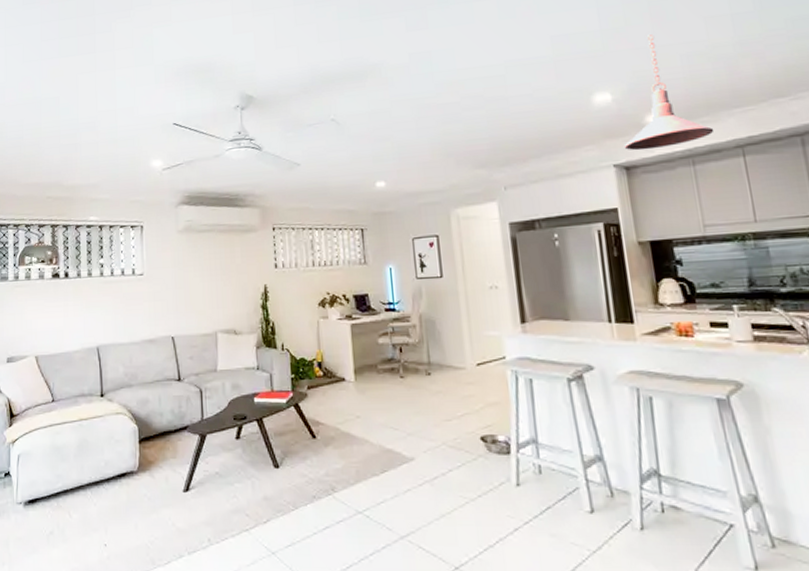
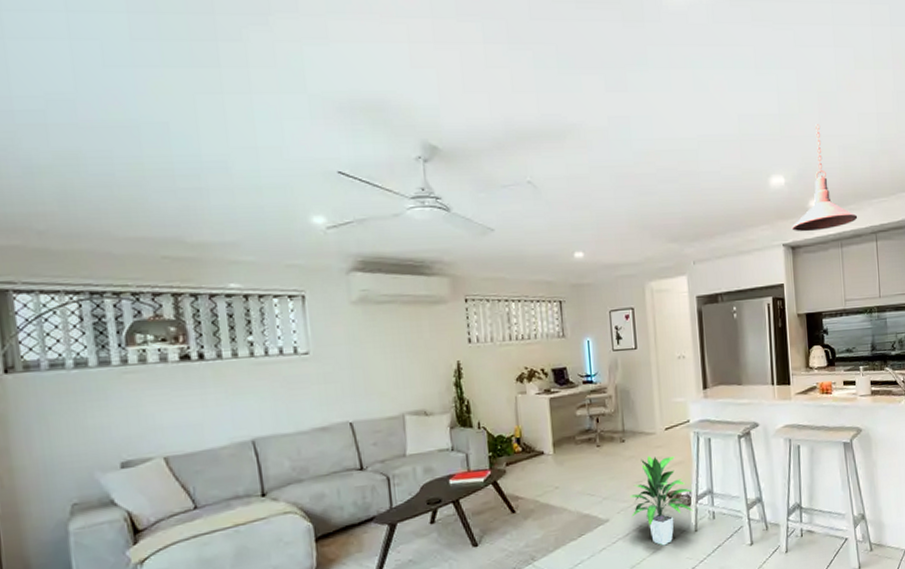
indoor plant: none [438,392,514,497] -> present [630,455,694,546]

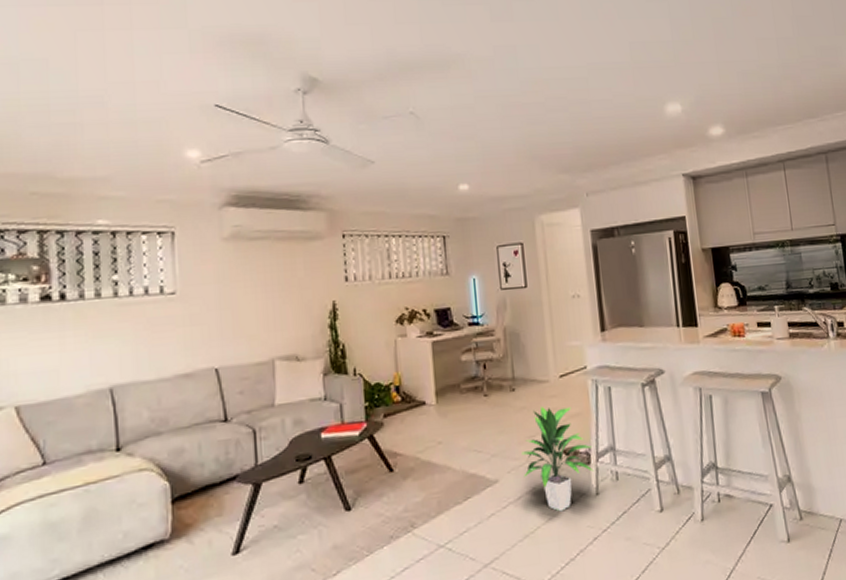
pendant light: present [791,124,858,232] -> none [691,50,763,161]

